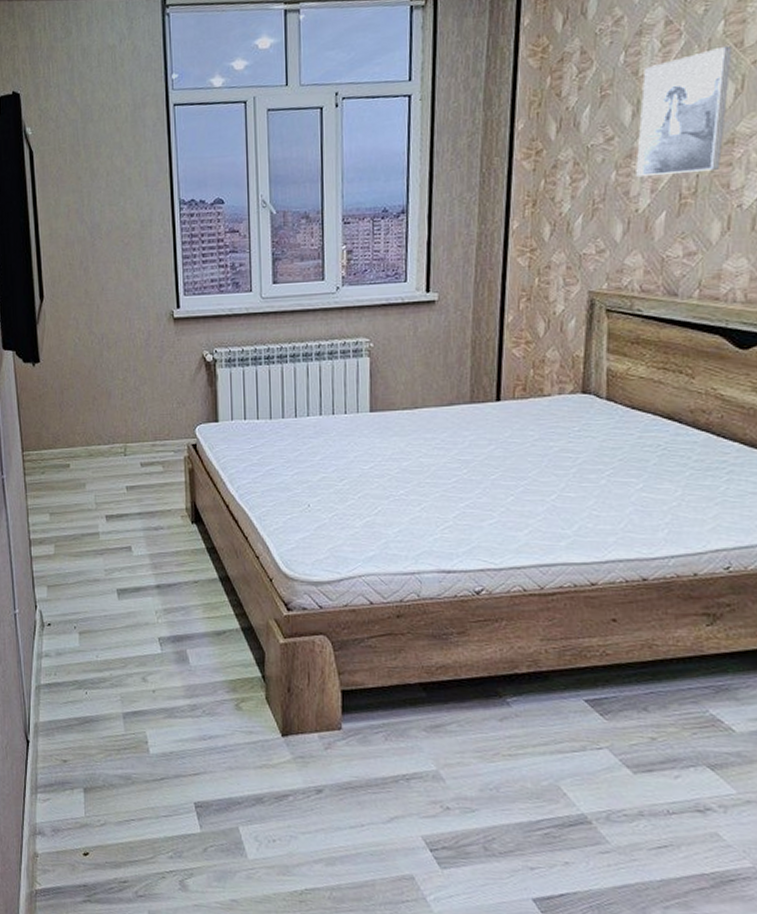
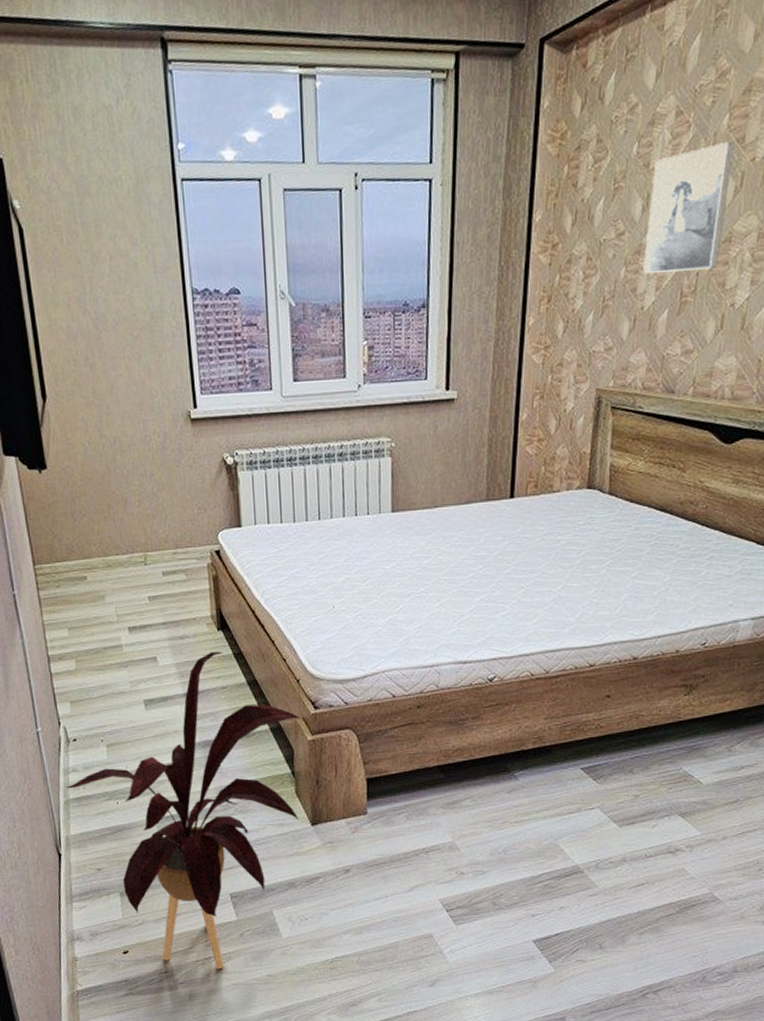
house plant: none [38,544,272,886] -> present [65,651,300,970]

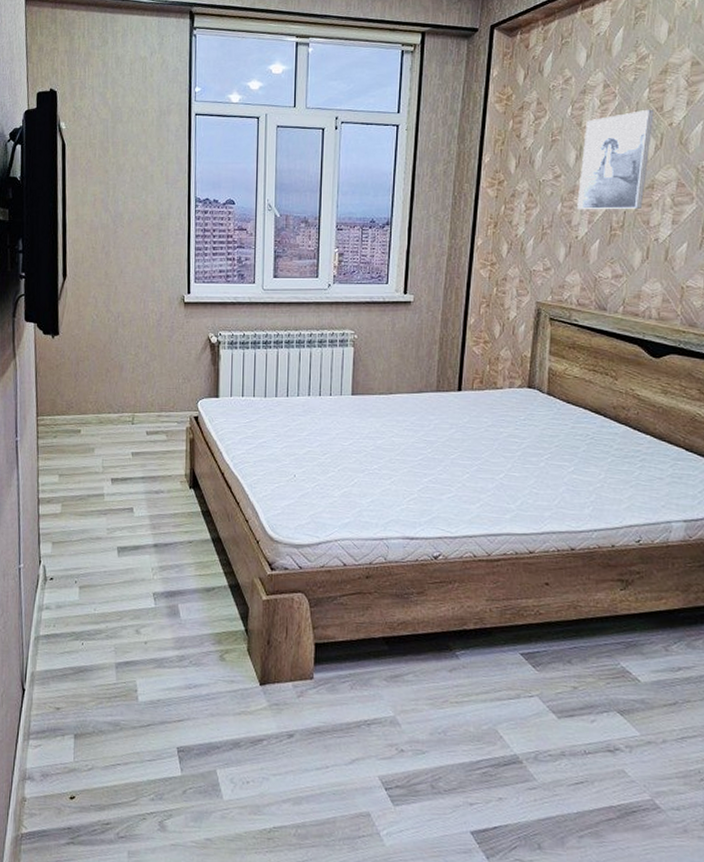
house plant: present [65,651,300,970] -> none [38,507,257,827]

